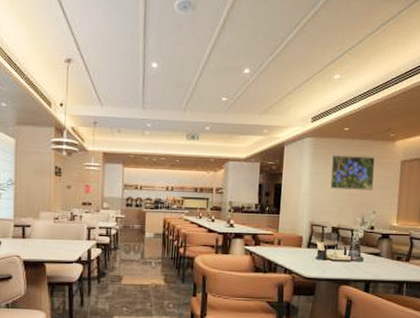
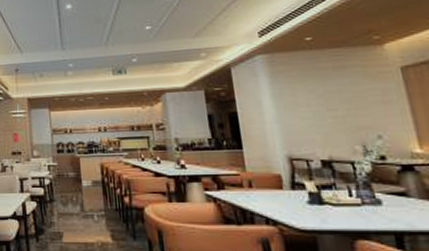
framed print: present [330,155,375,191] -> none [298,67,369,112]

